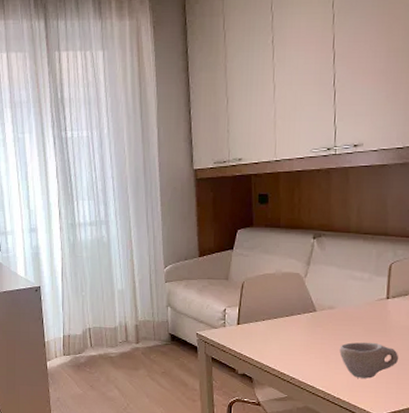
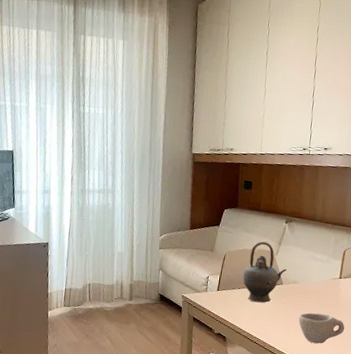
teapot: none [266,263,319,335] -> present [242,241,287,303]

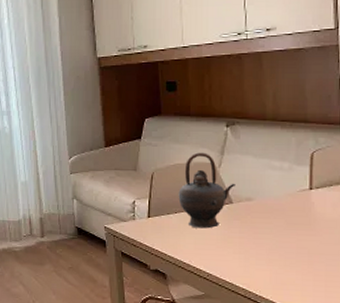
cup: present [298,312,345,344] -> none [260,236,327,275]

